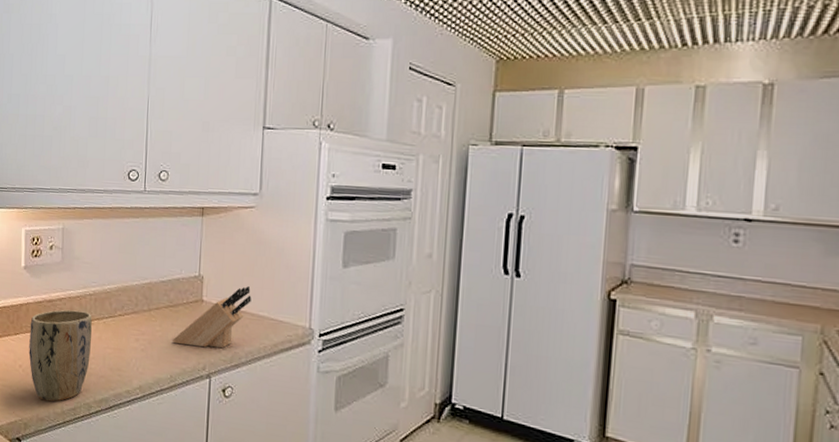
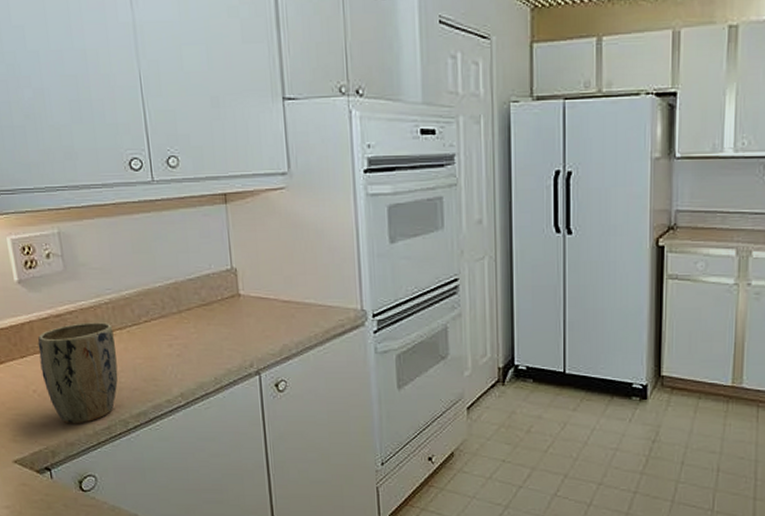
knife block: present [172,286,251,348] -> none [210,274,295,344]

